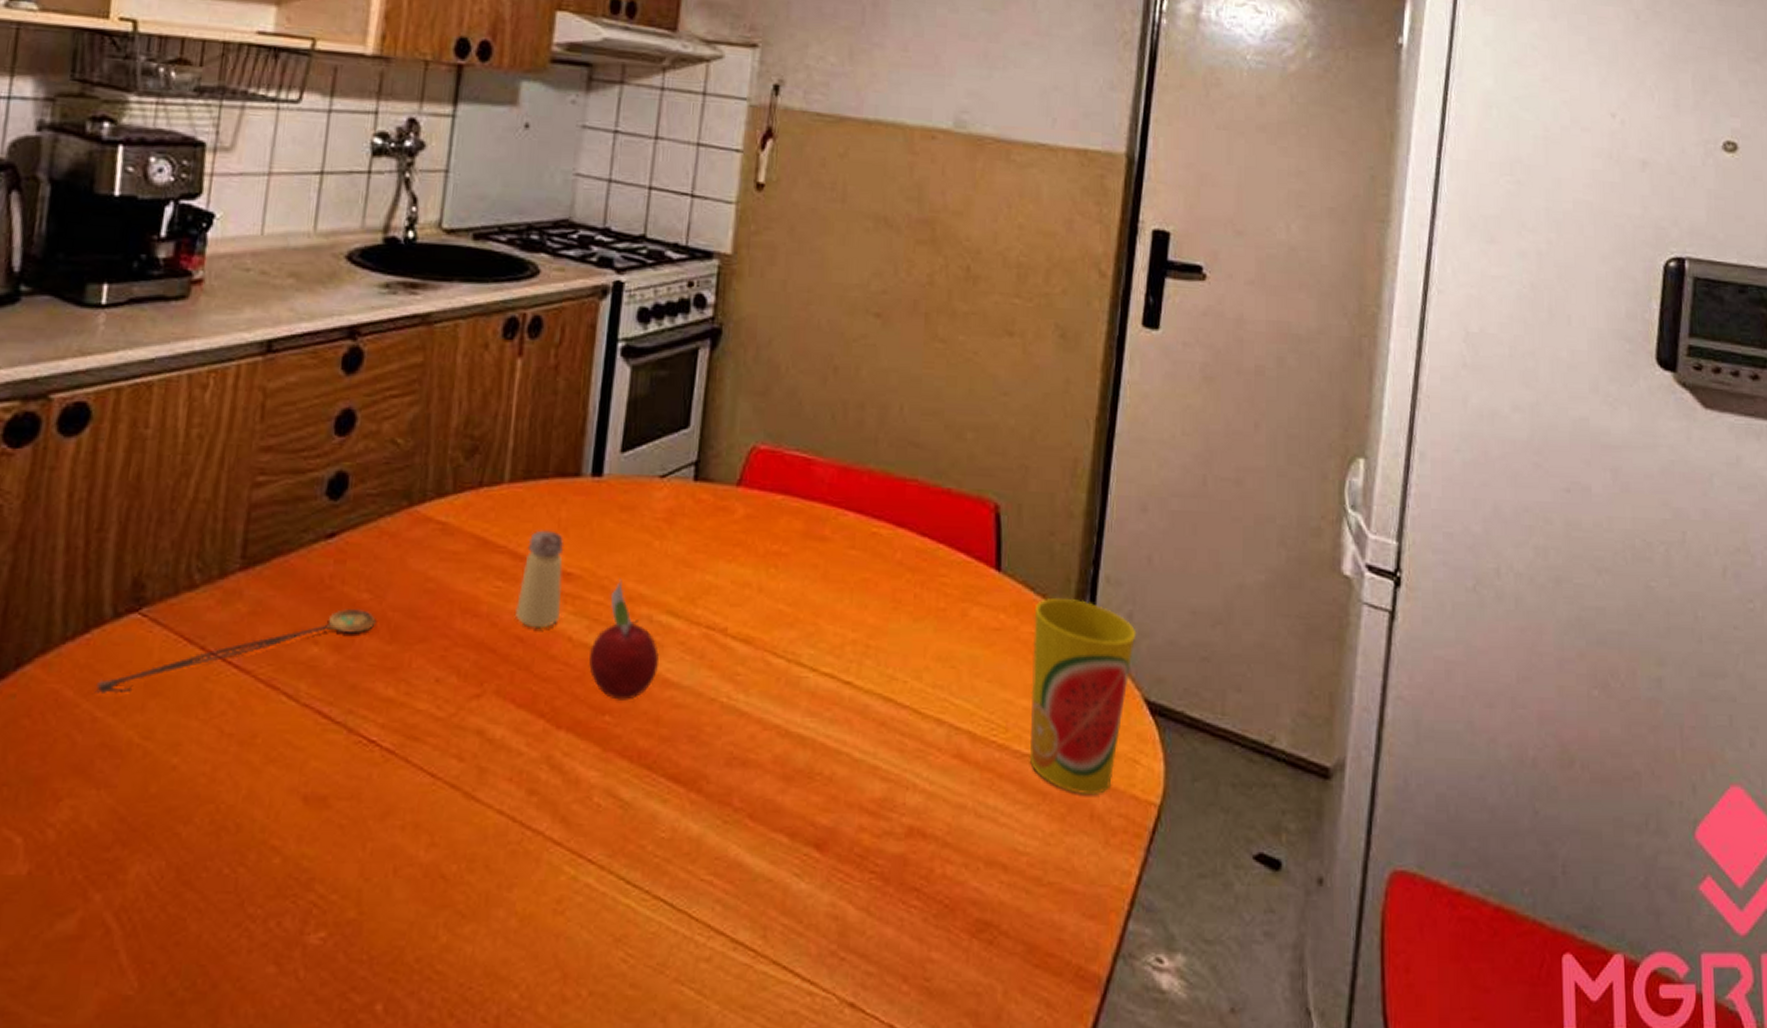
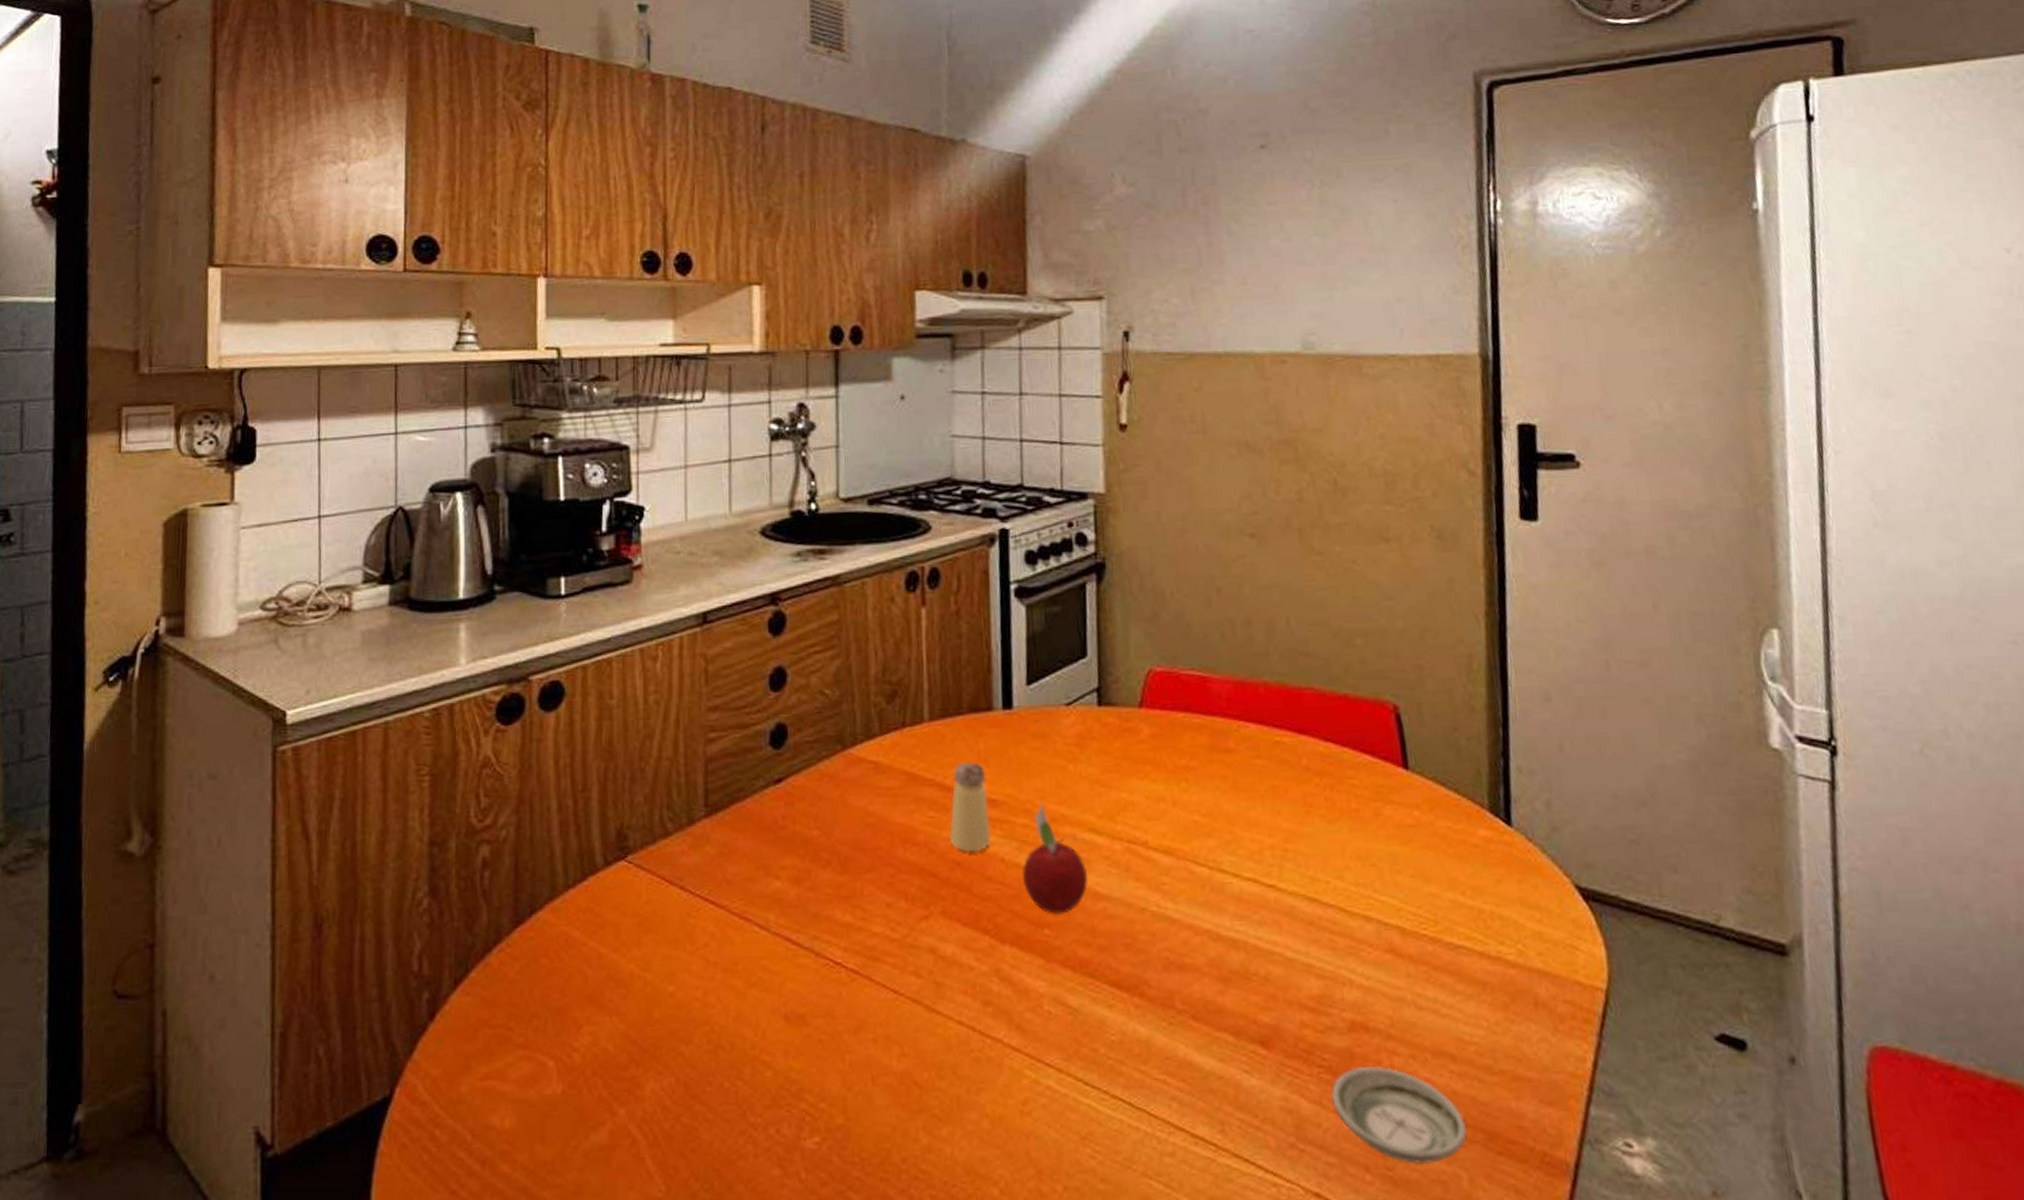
pendant necklace: present [94,608,376,695] -> none [597,844,827,934]
saucer: none [878,873,1009,977] -> present [1331,1065,1468,1165]
cup: present [1030,597,1137,796] -> none [1448,790,1558,984]

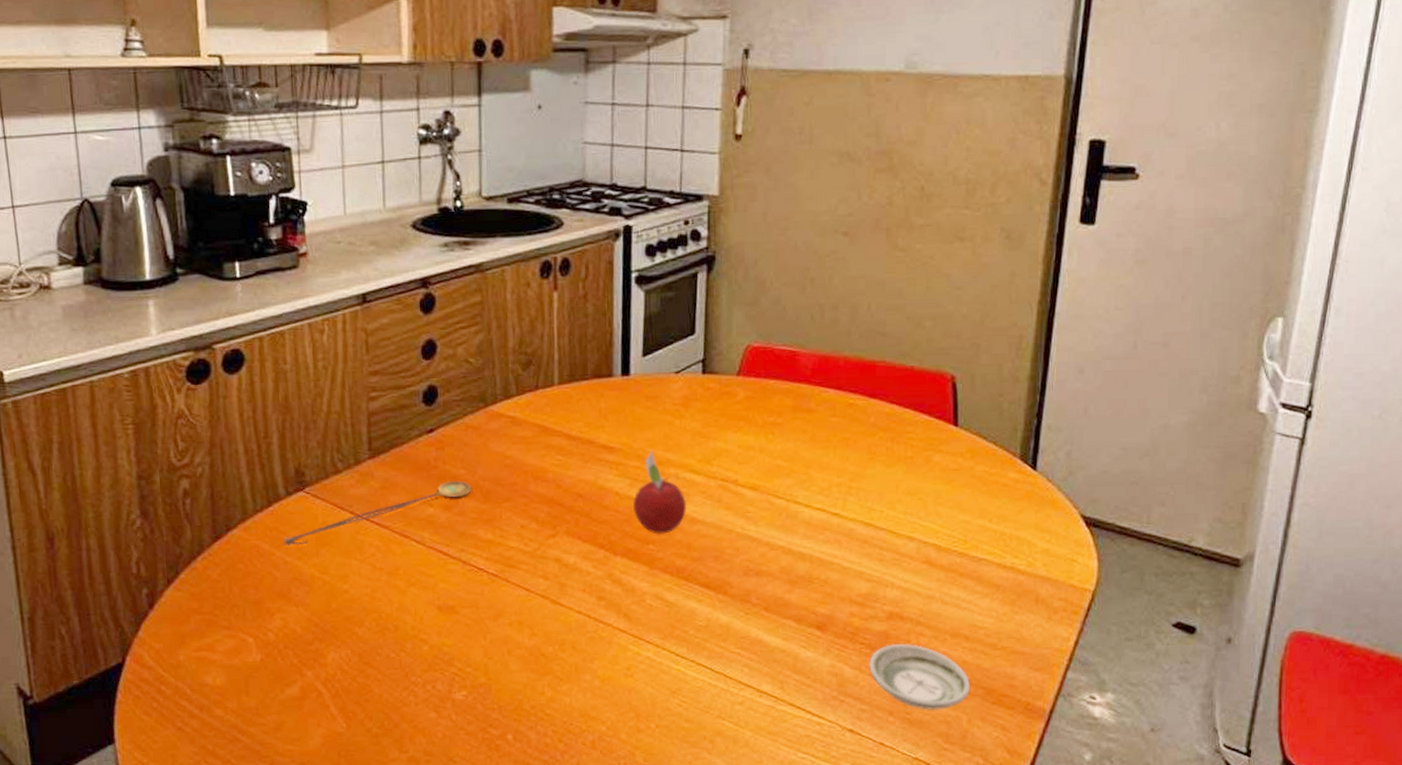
pendant necklace: none [597,844,827,934] -> present [282,480,472,547]
saltshaker: present [950,762,990,853] -> none [574,417,608,488]

